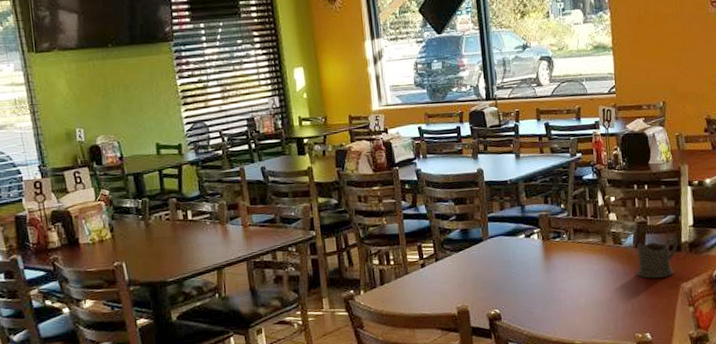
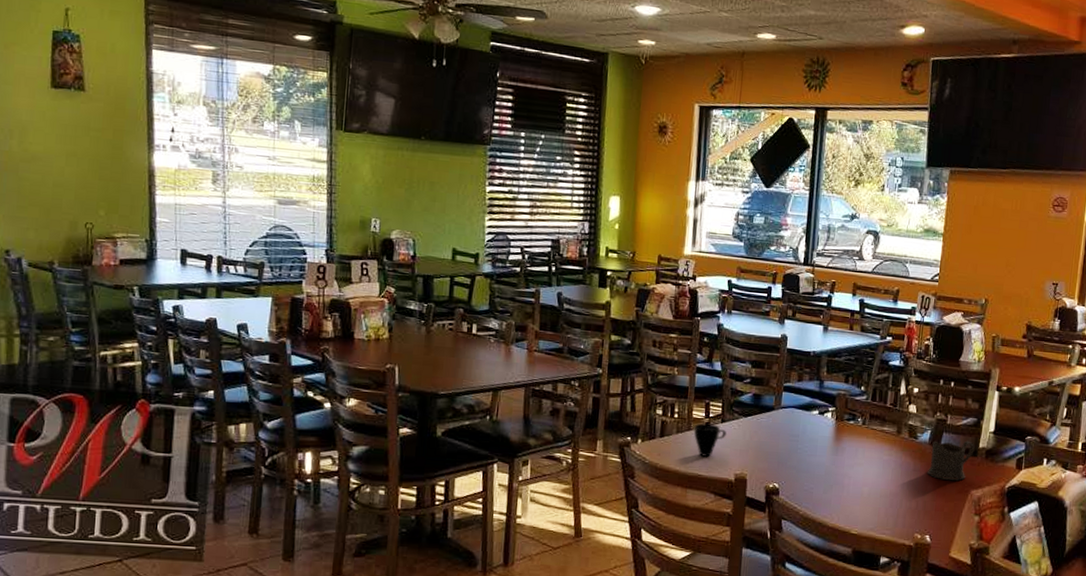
cup: none [410,264,442,297] -> present [693,423,727,458]

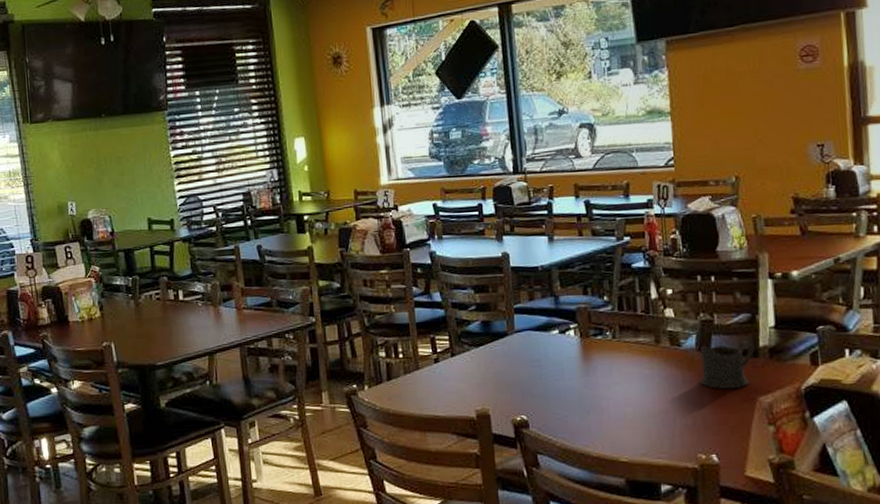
cup: present [693,423,727,458] -> none [422,359,459,397]

